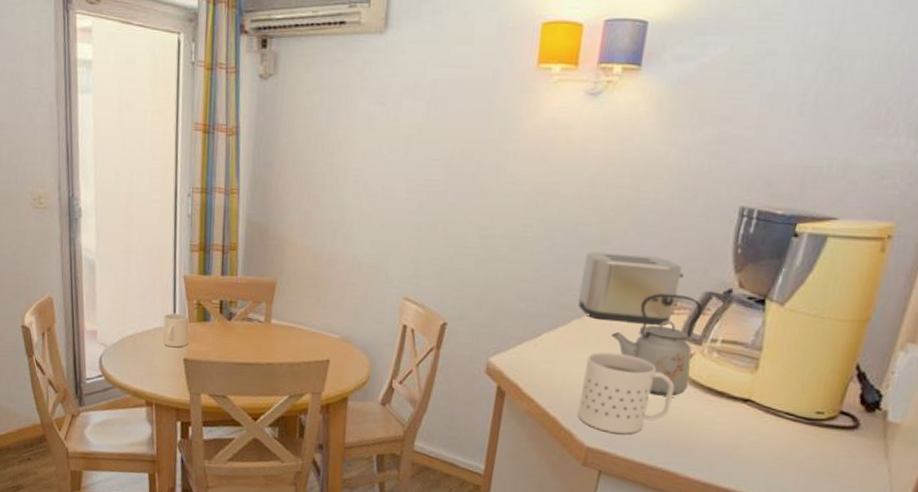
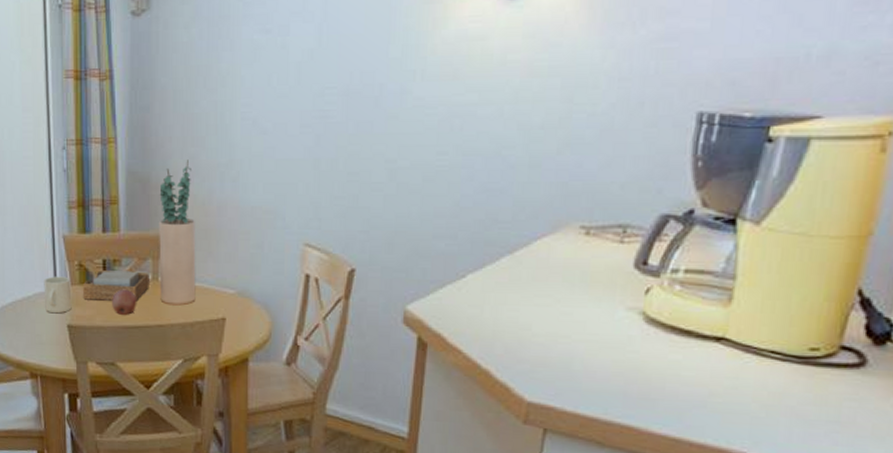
napkin holder: none [200,310,263,340] -> present [83,270,149,301]
fruit: none [226,328,250,354] -> present [112,289,137,316]
vase: none [271,214,308,347] -> present [159,159,196,306]
toaster: present [578,251,683,325] -> none [507,177,632,257]
mug: present [578,352,675,434] -> none [515,291,630,385]
kettle: present [611,293,704,396] -> none [549,220,660,339]

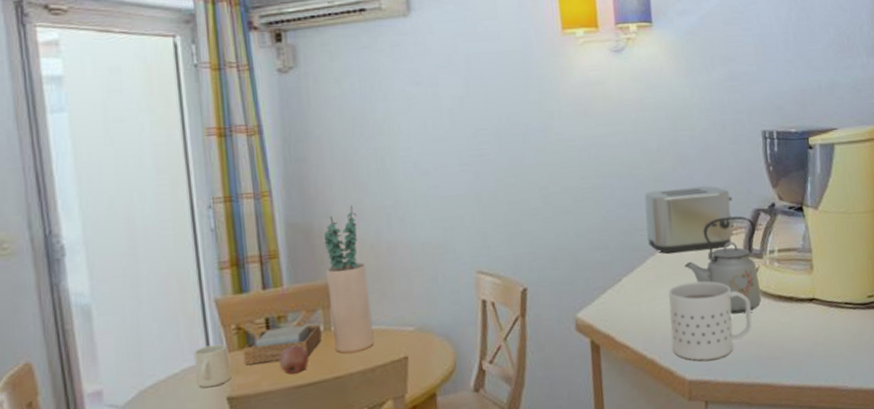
toaster: none [507,177,632,257] -> present [644,186,732,254]
mug: none [515,291,630,385] -> present [668,281,752,361]
kettle: none [549,220,660,339] -> present [684,216,762,314]

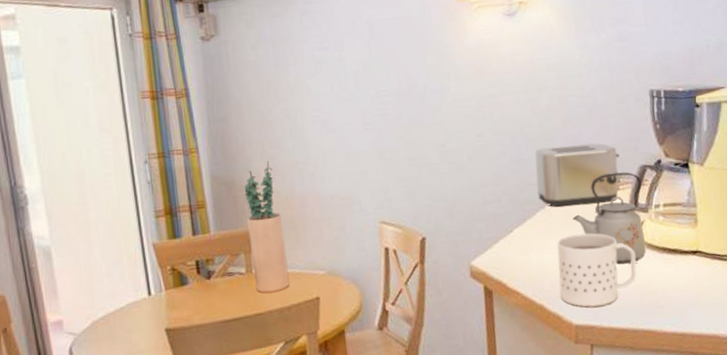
cup: present [193,343,231,388] -> none [136,282,168,321]
napkin holder: present [244,323,322,366] -> none [178,266,244,302]
fruit: present [279,345,310,376] -> none [208,285,234,311]

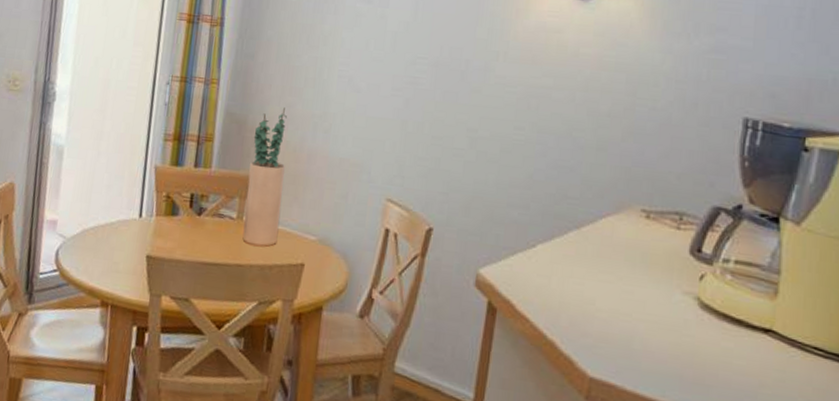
toaster: present [535,143,619,207] -> none [575,158,688,241]
mug: present [557,233,637,308] -> none [578,268,686,365]
kettle: present [572,172,646,265] -> none [612,206,712,322]

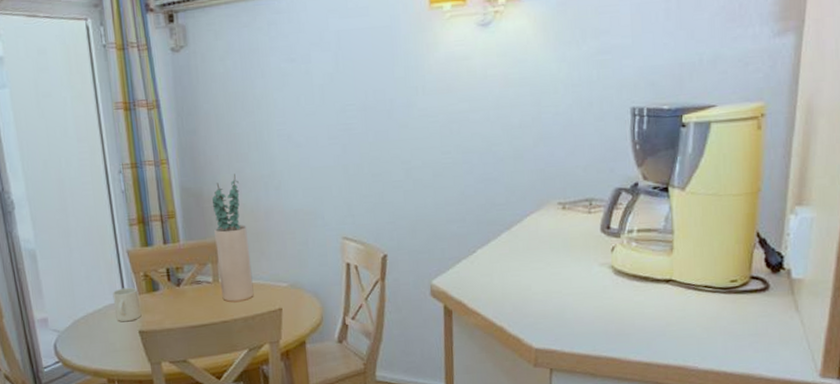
cup: none [127,204,156,243] -> present [112,287,142,322]

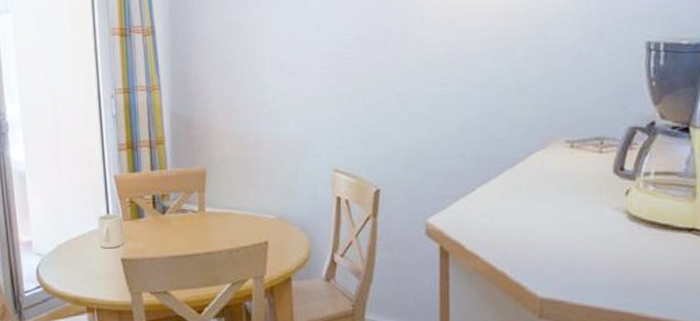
vase: present [212,174,254,303] -> none [201,101,240,234]

